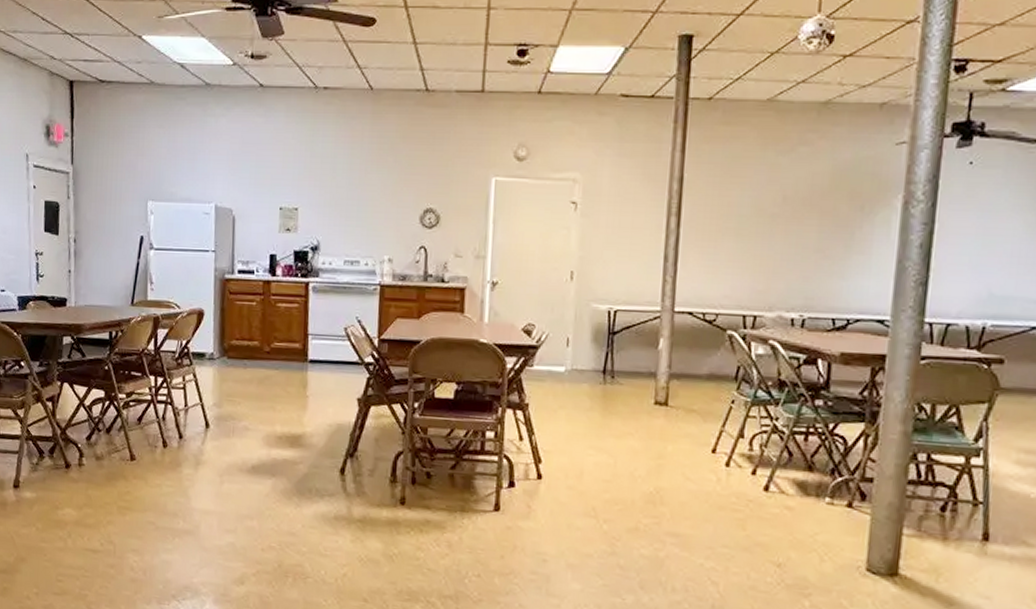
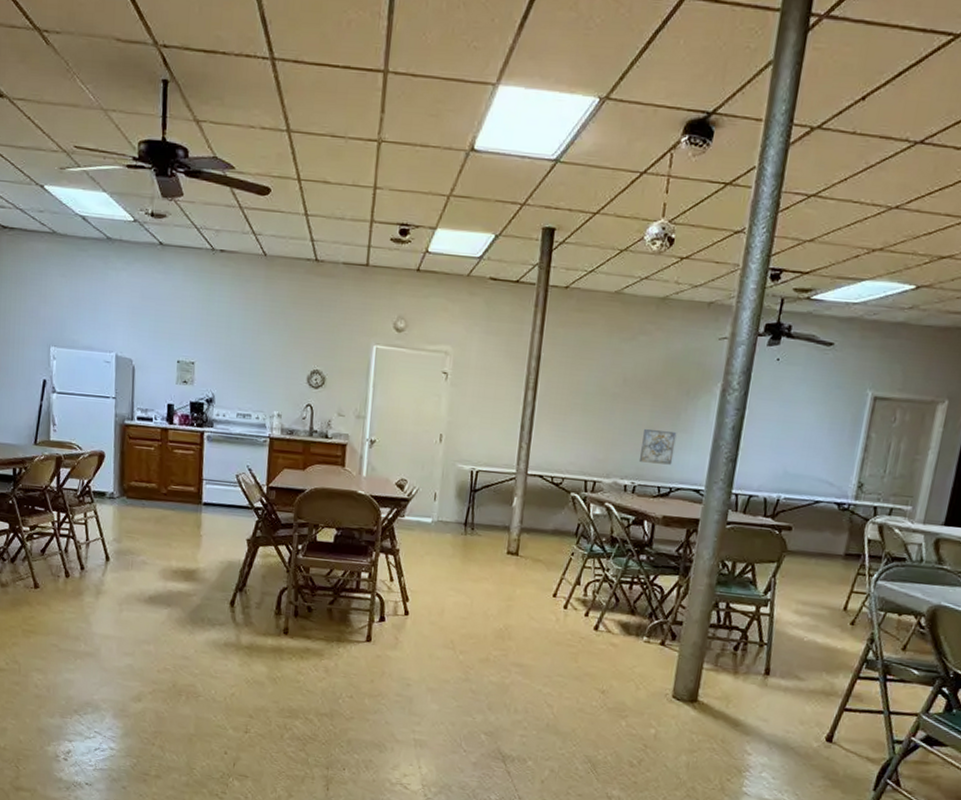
wall art: none [807,251,852,293] -> present [639,428,677,465]

